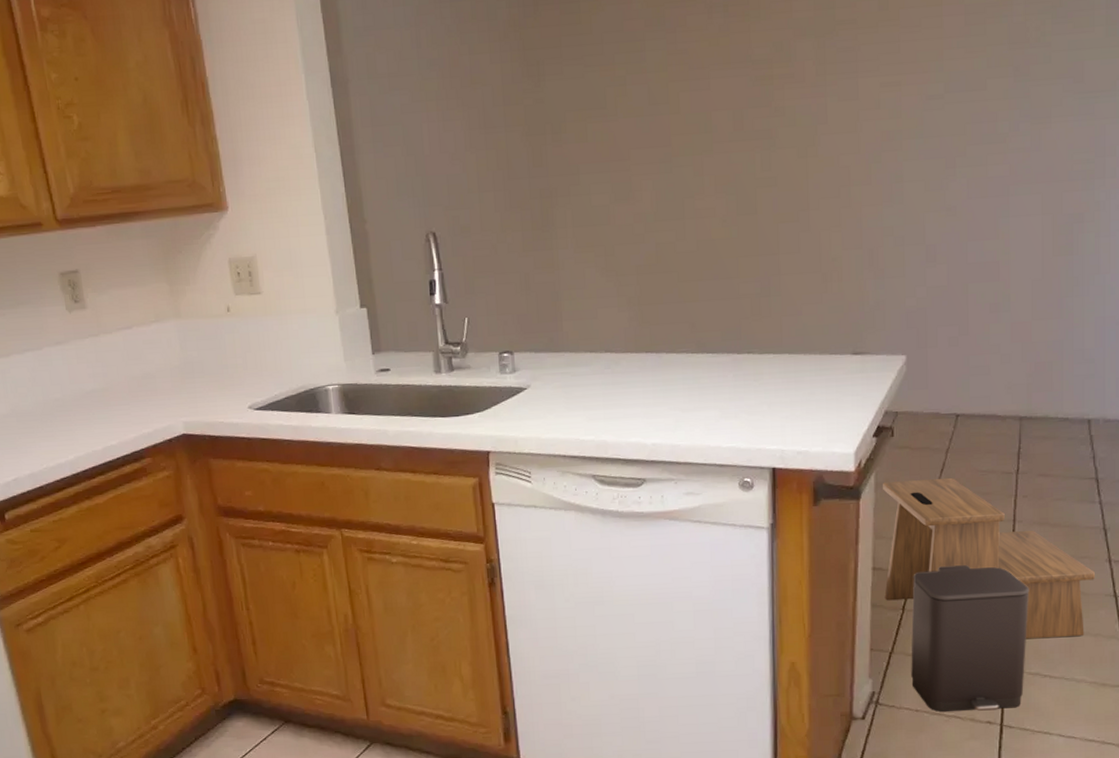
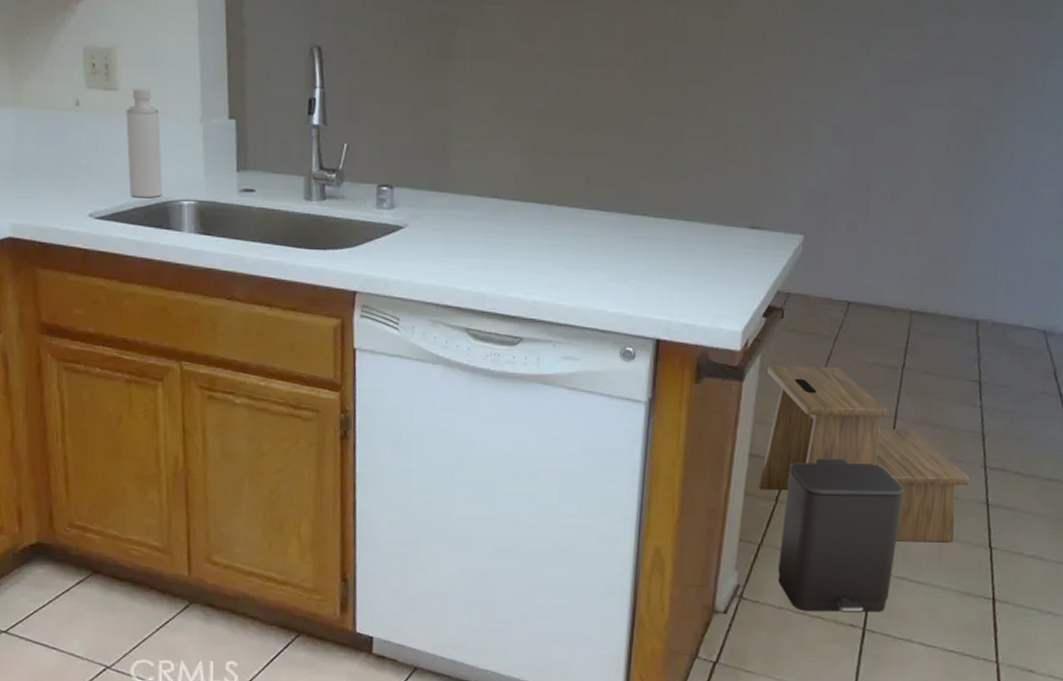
spray bottle: none [270,288,309,388] -> present [126,87,162,198]

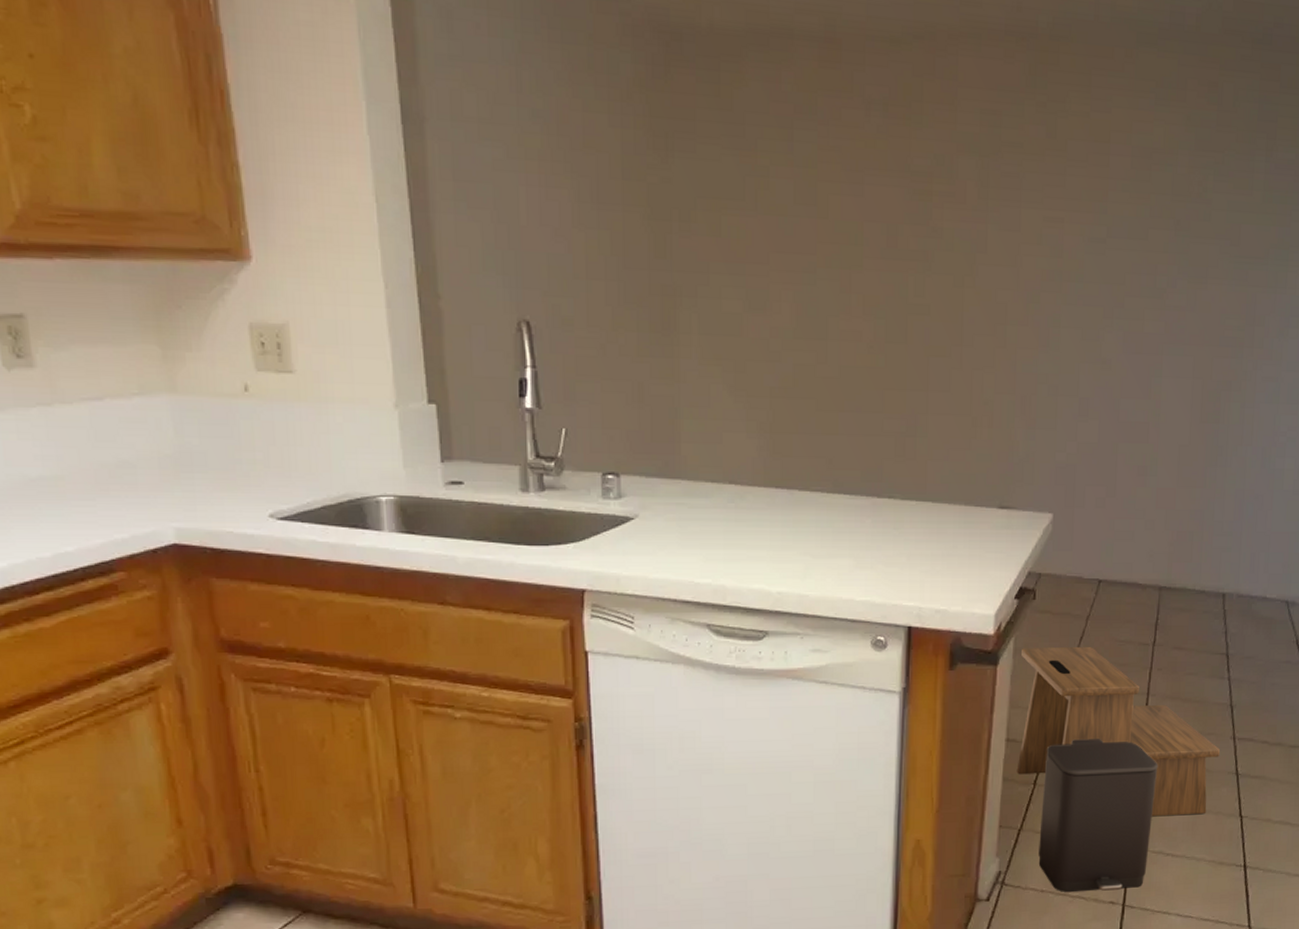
spray bottle: present [126,87,162,198] -> none [306,369,355,495]

